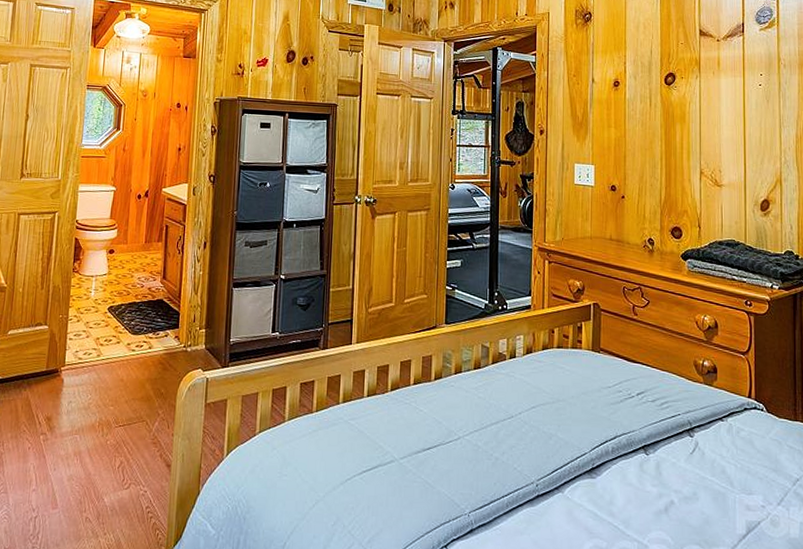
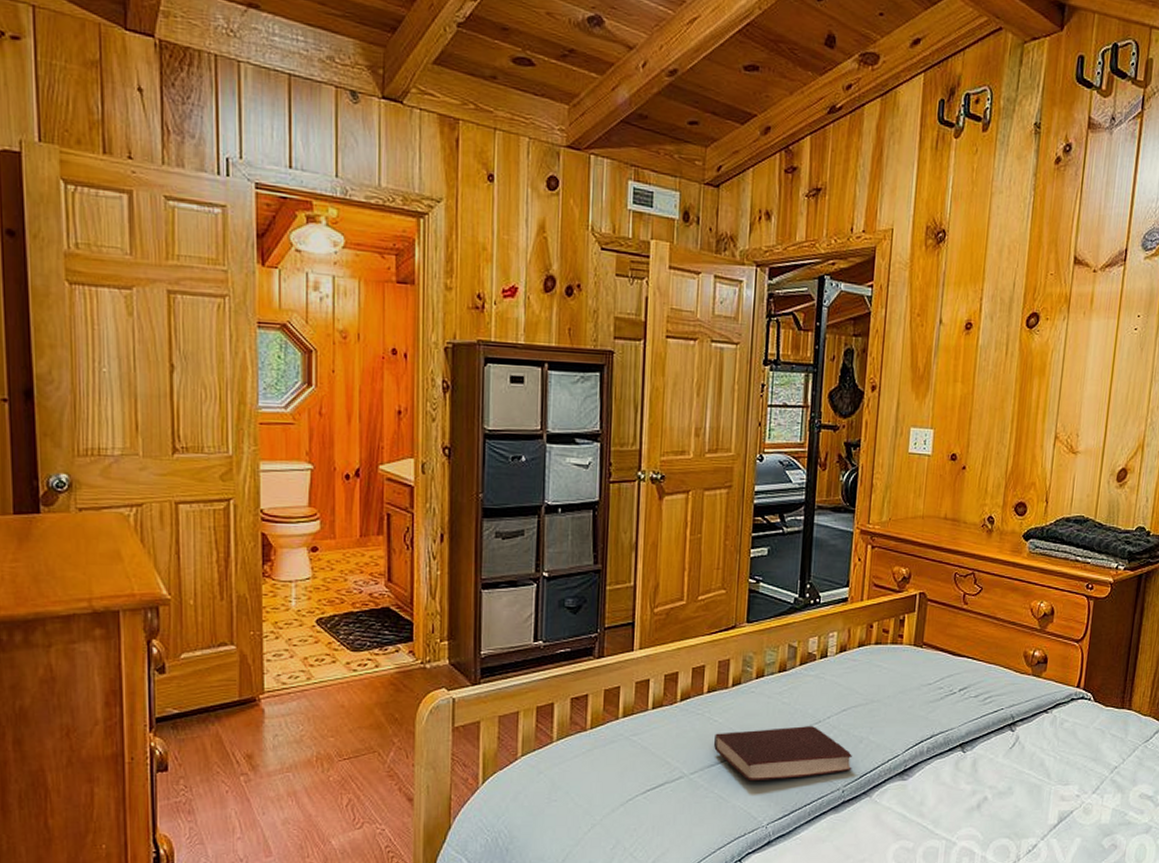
book: none [419,420,544,470] -> present [713,726,852,780]

